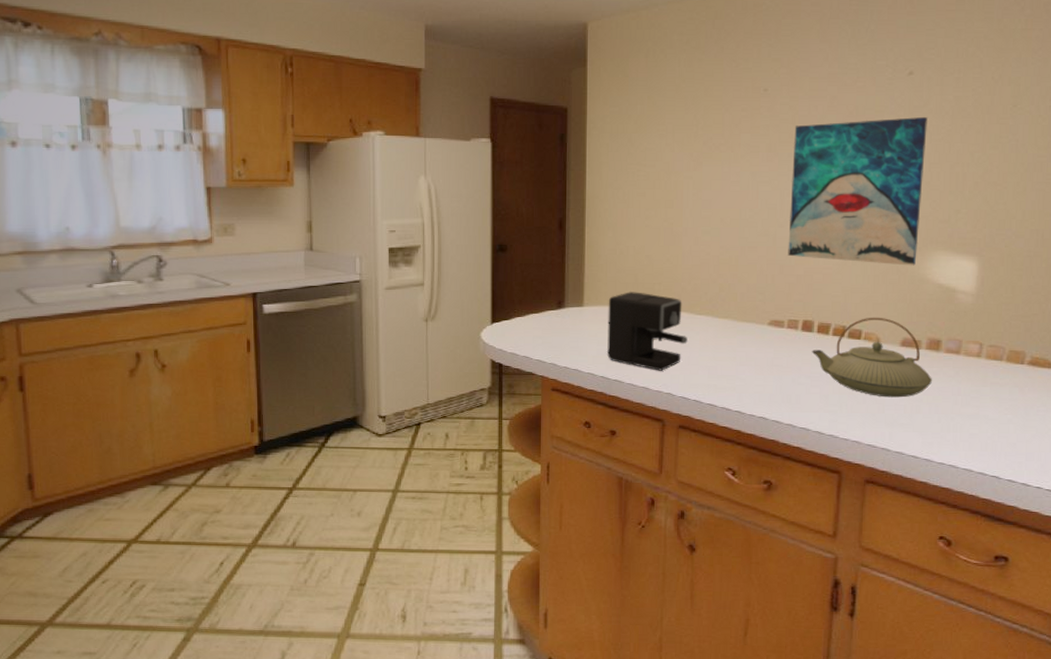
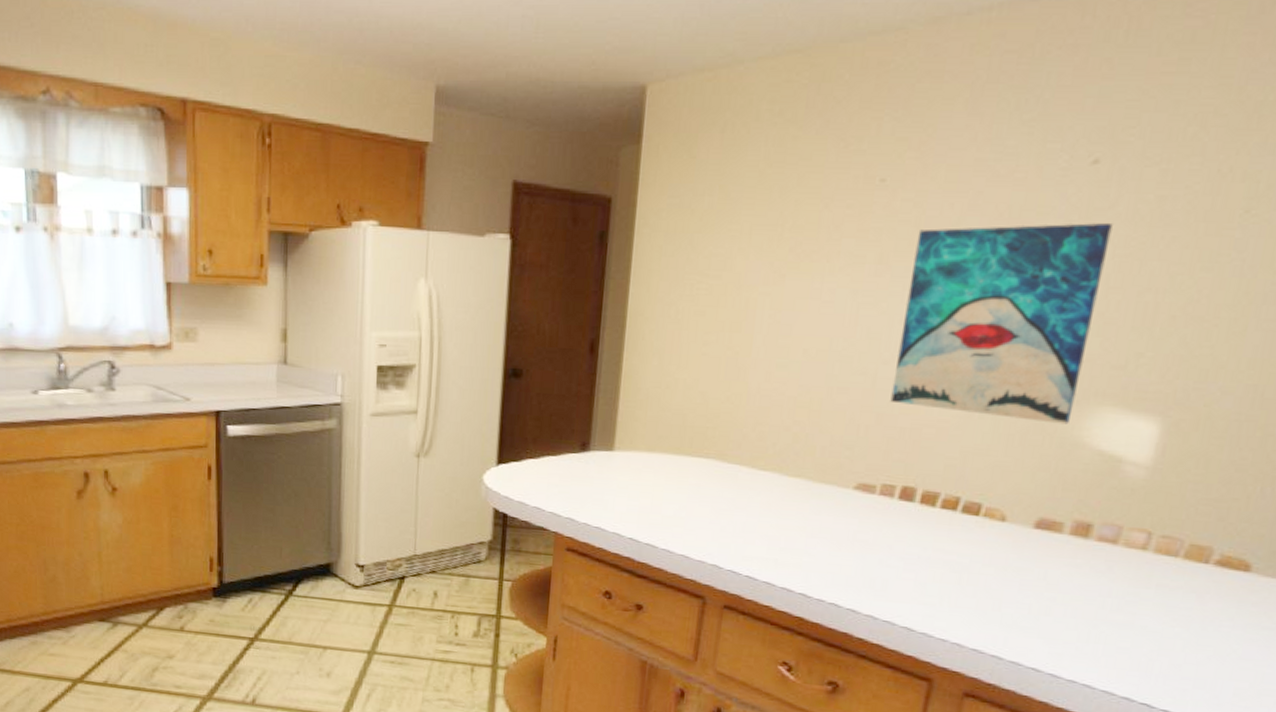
coffee maker: present [607,292,688,371] -> none [639,436,745,537]
teapot: present [811,317,932,398] -> none [909,488,1073,594]

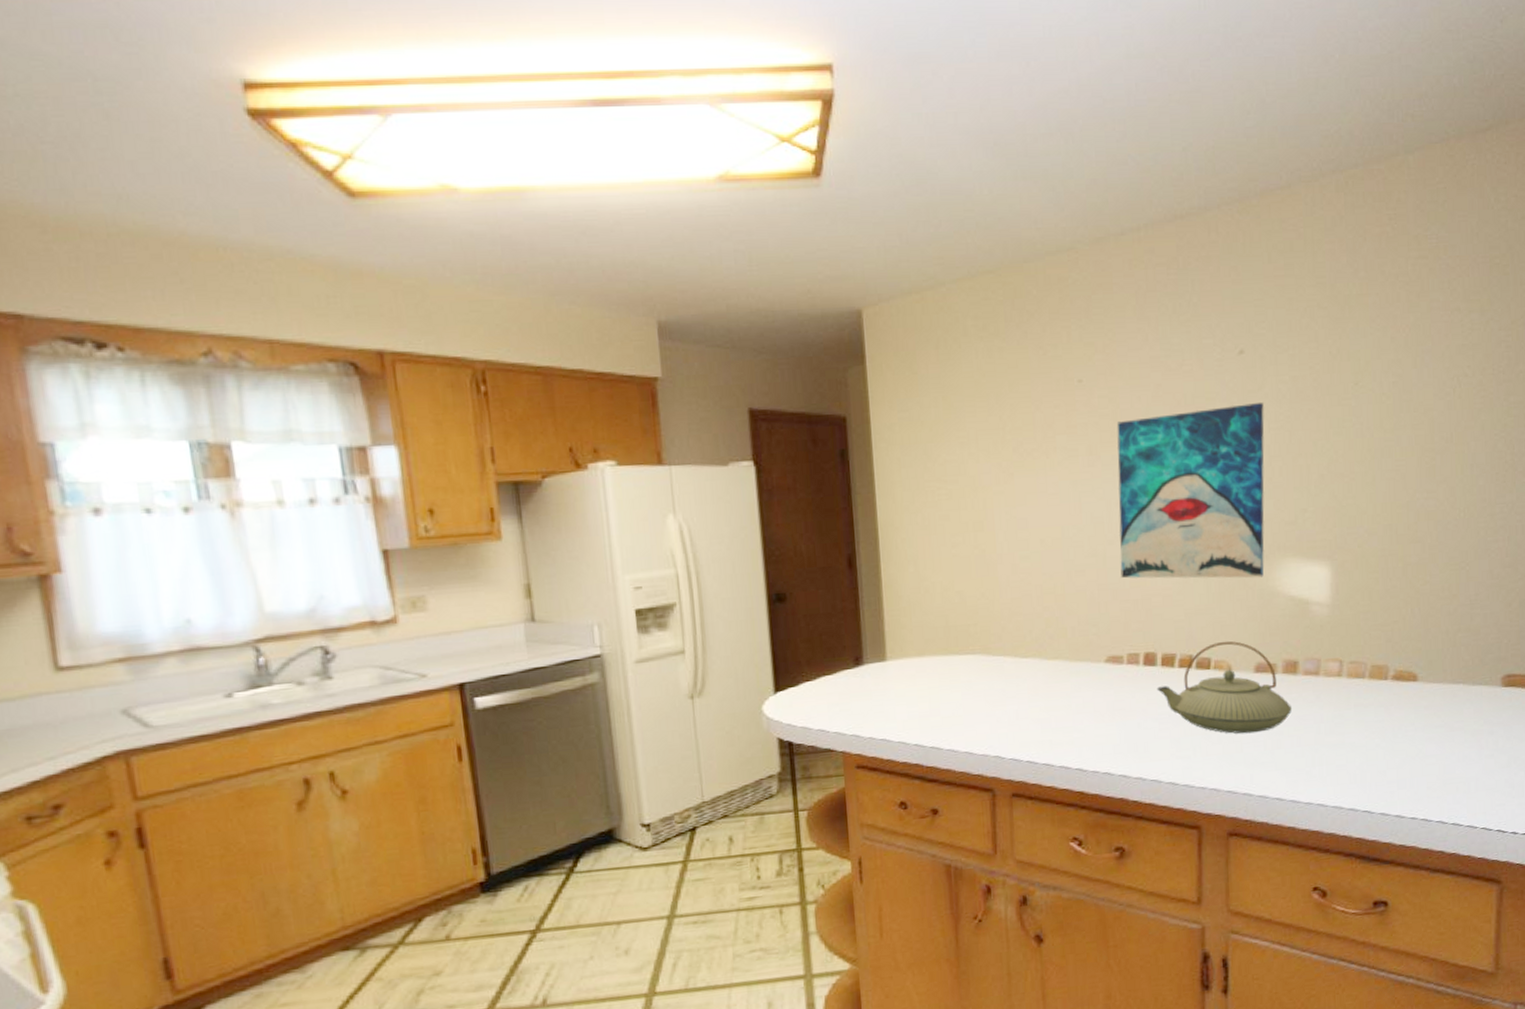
teapot: none [909,488,1073,594] -> present [1156,640,1292,734]

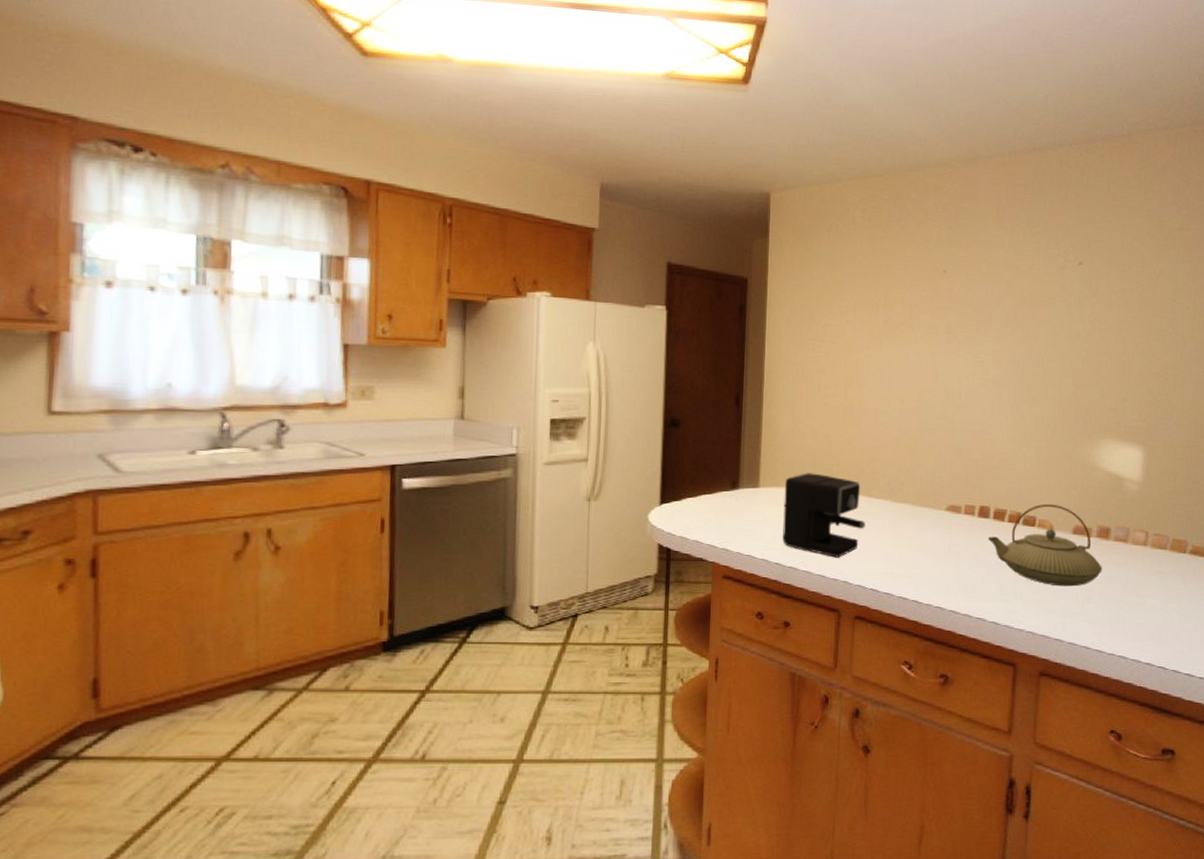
coffee maker: none [915,637,1014,731] -> present [782,473,865,558]
wall art: present [1116,401,1265,579] -> none [965,306,1096,453]

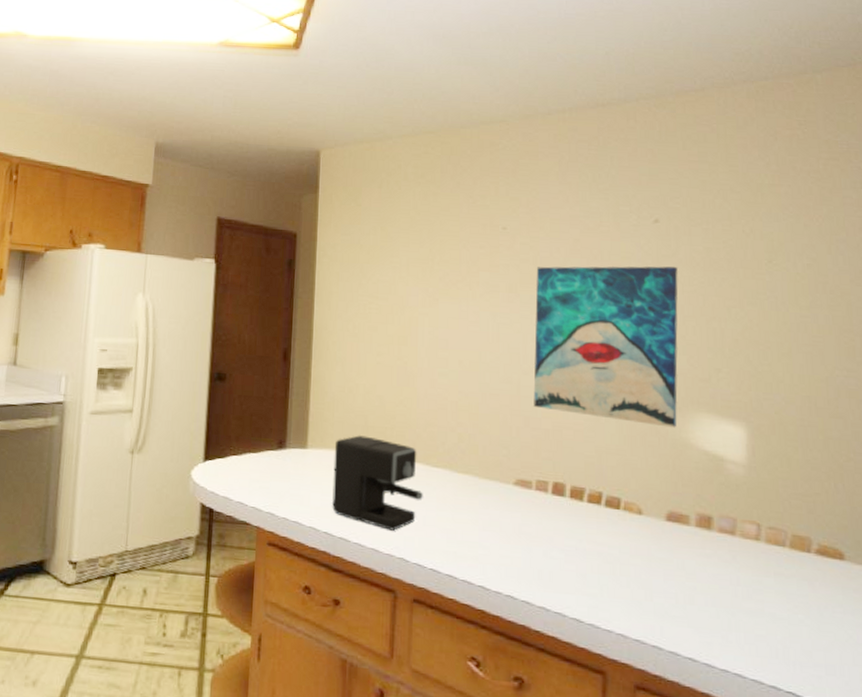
wall art: none [965,306,1096,453] -> present [533,266,678,428]
teapot: present [987,503,1102,587] -> none [564,483,706,584]

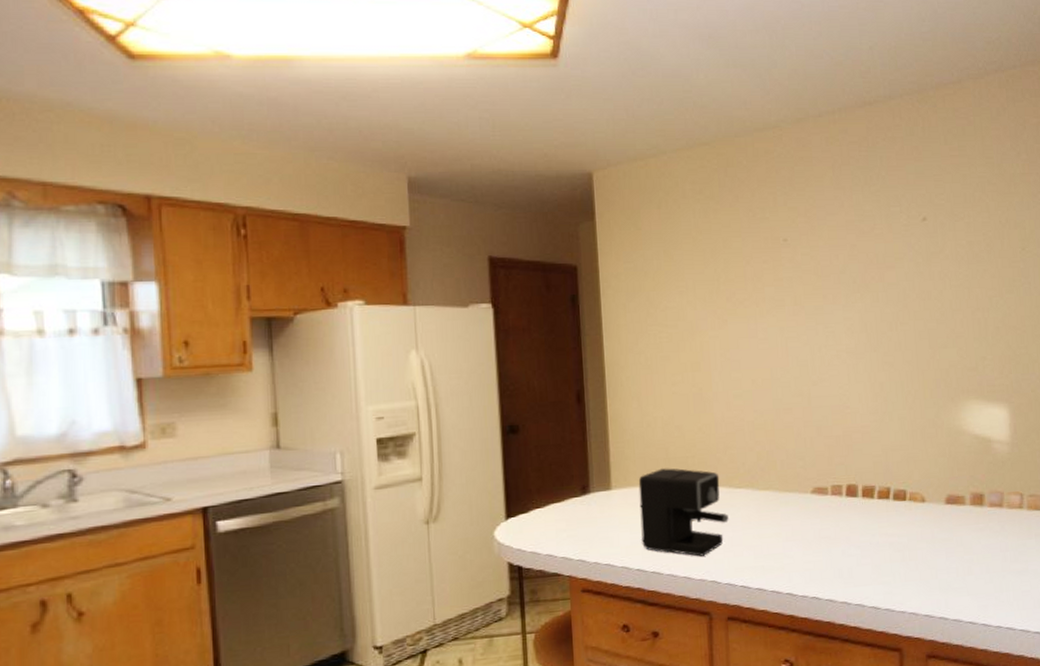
wall art: present [533,266,678,428] -> none [818,262,951,418]

